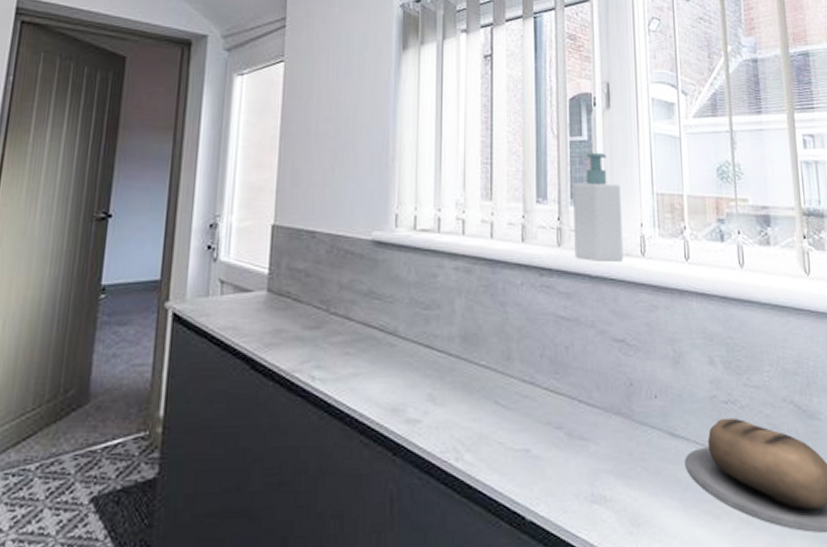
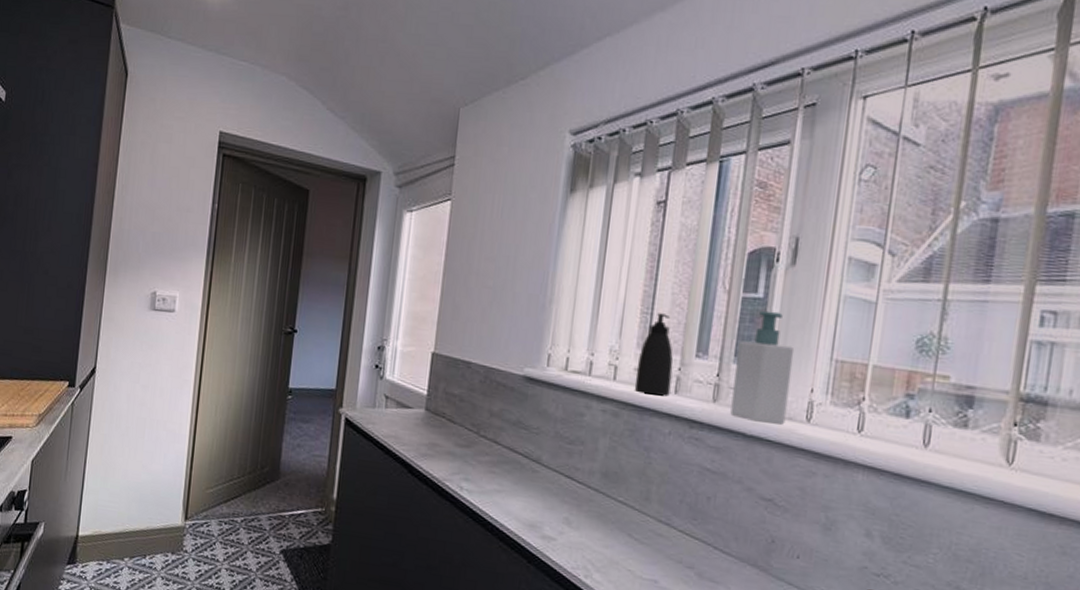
soap dispenser: none [483,162,517,247] -> present [634,313,674,397]

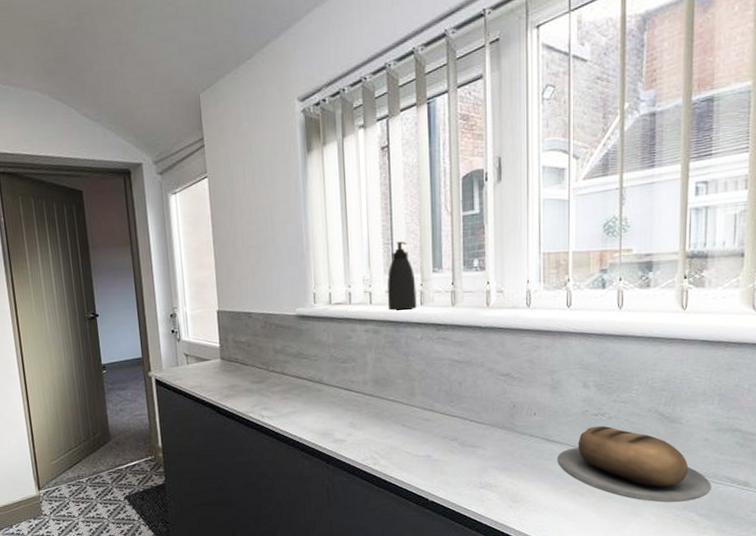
soap bottle: present [730,310,795,426] -> none [466,222,511,316]

